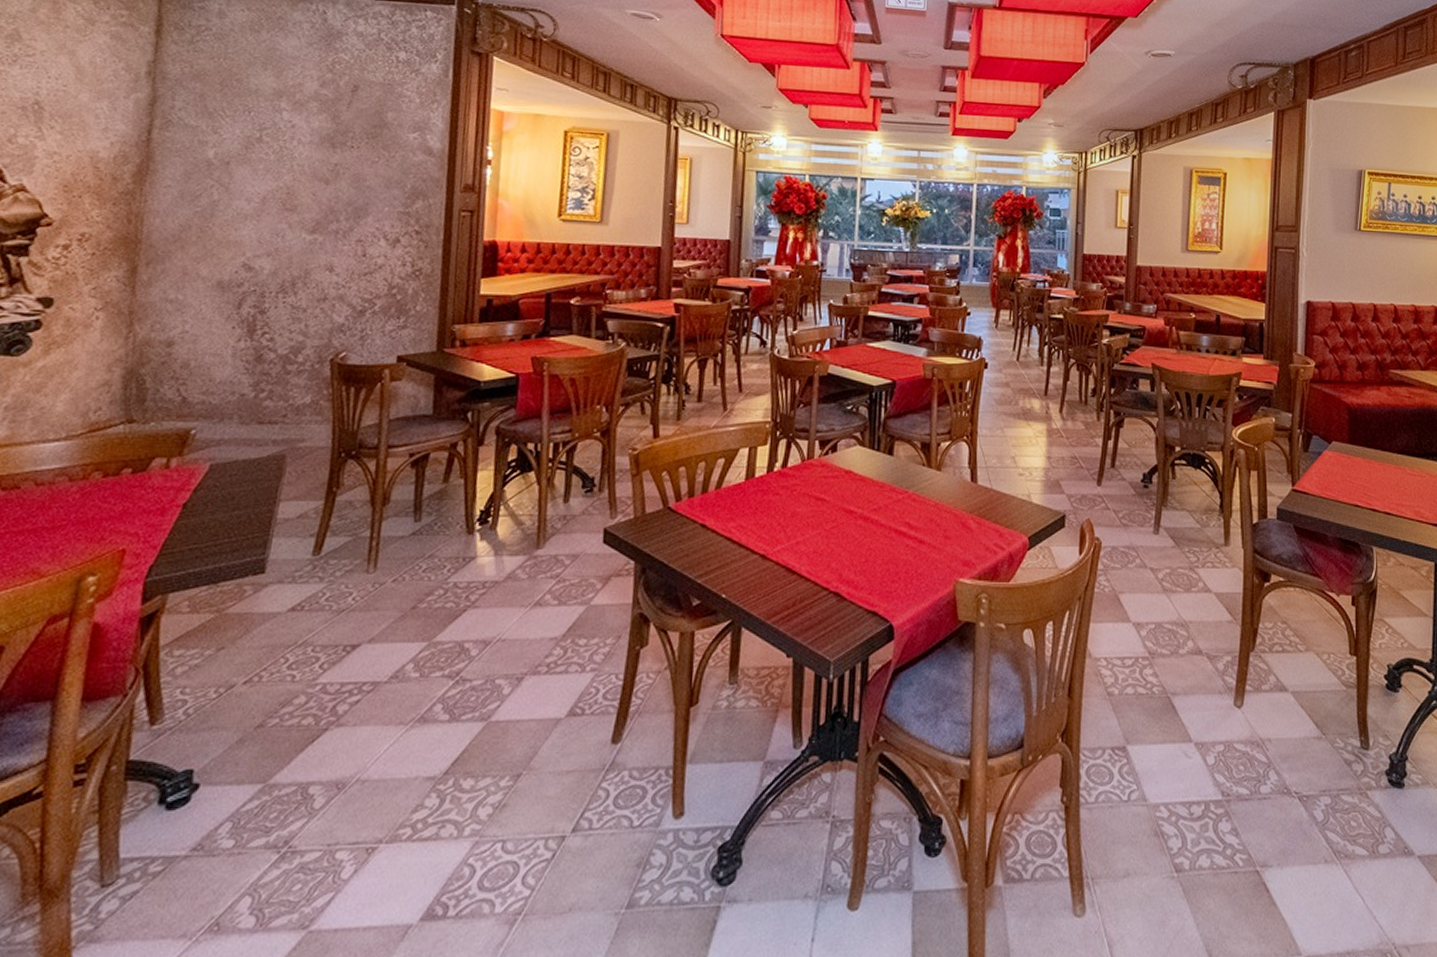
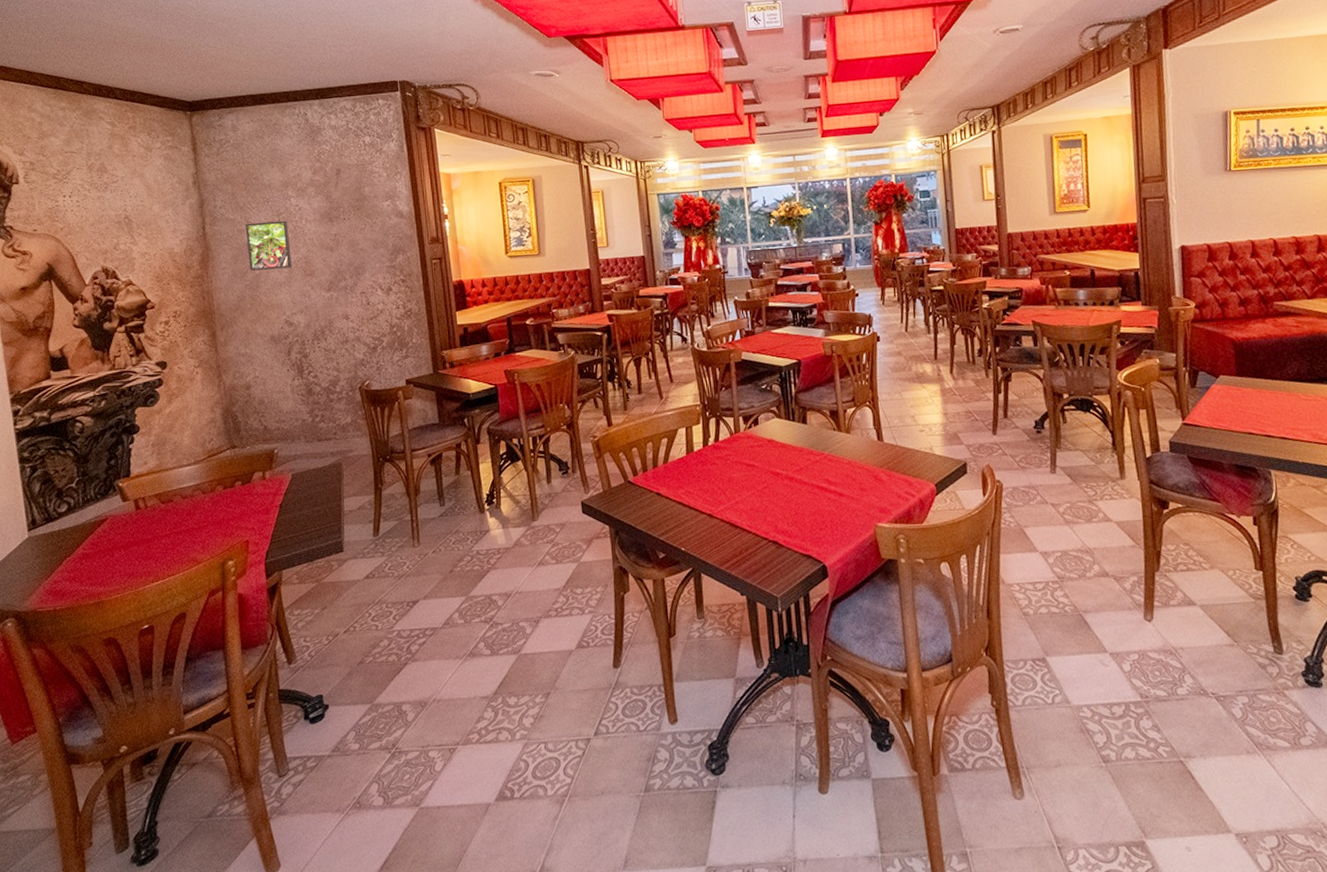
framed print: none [205,134,273,198] -> present [245,220,292,271]

